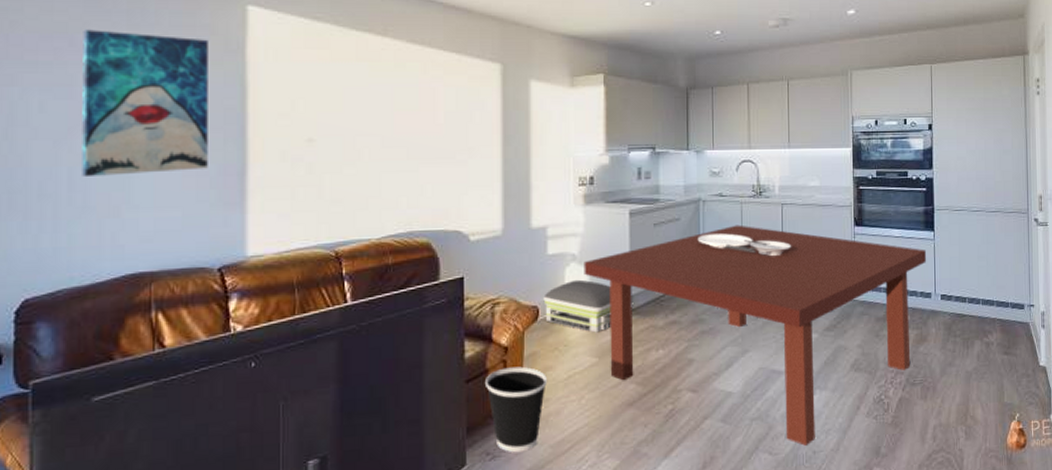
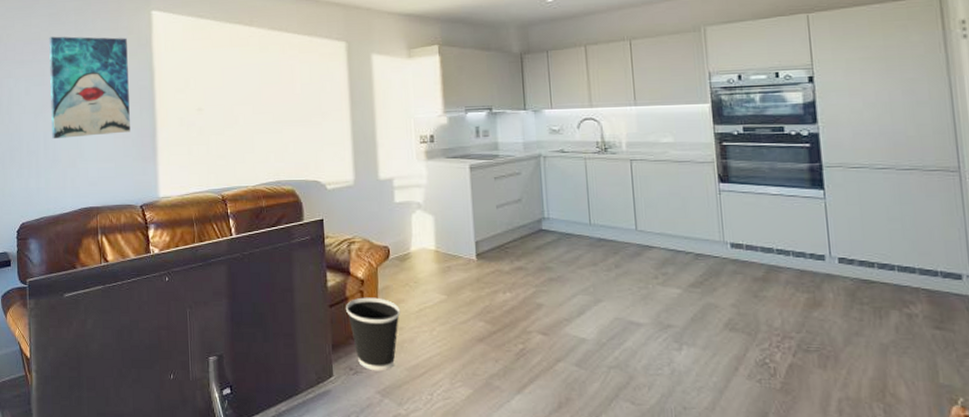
air purifier: present [543,279,611,333] -> none [393,225,458,273]
dining table: present [584,225,927,446] -> none [428,179,817,400]

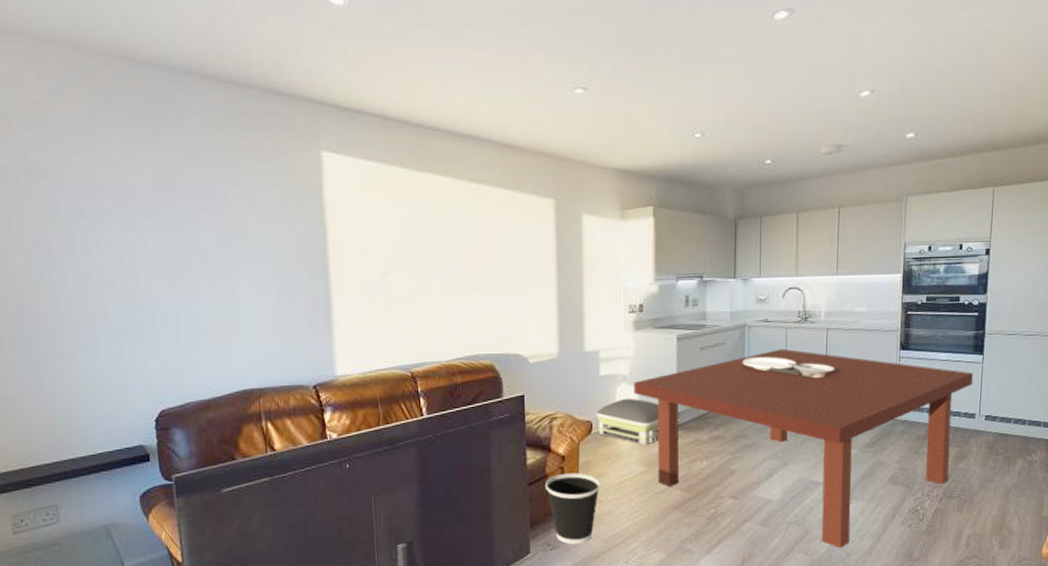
wall art: present [49,36,130,140] -> none [184,178,298,309]
air purifier: none [393,225,458,273] -> present [596,398,659,445]
dining table: none [428,179,817,400] -> present [633,348,974,548]

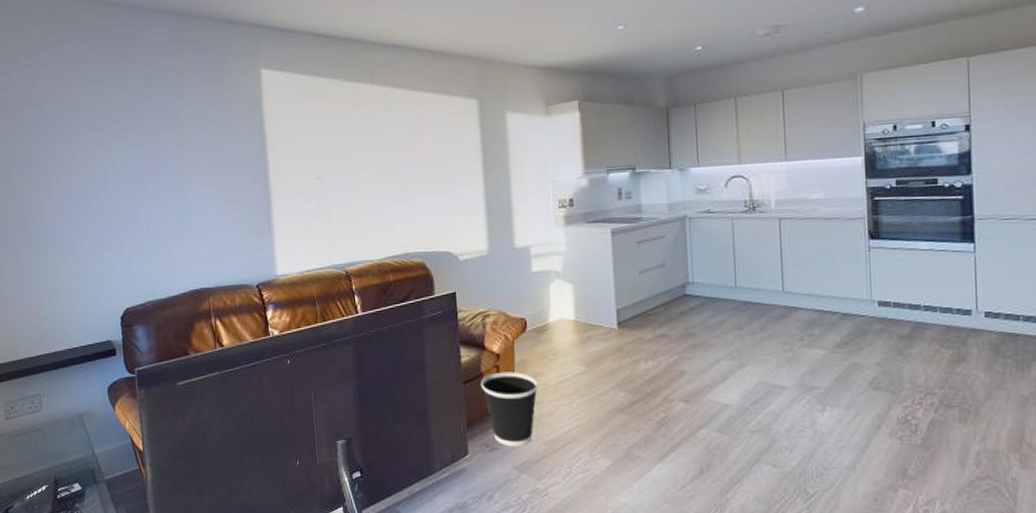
air purifier: present [596,398,659,445] -> none [530,294,598,344]
dining table: present [633,348,974,548] -> none [567,240,965,461]

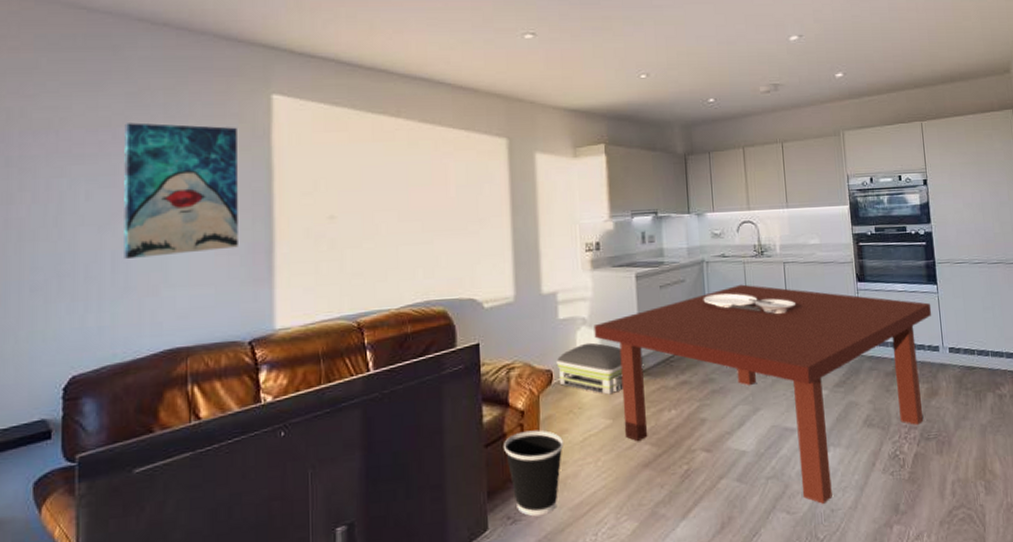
wall art: none [145,100,242,216] -> present [124,122,238,260]
air purifier: none [530,294,598,344] -> present [556,342,623,395]
dining table: none [567,240,965,461] -> present [594,284,932,504]

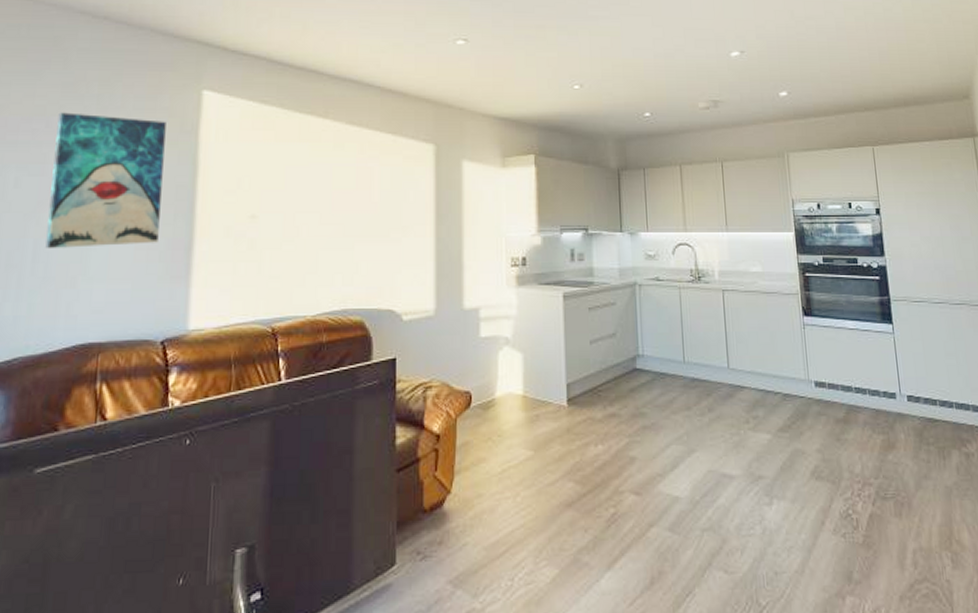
wastebasket: present [504,430,565,516] -> none [417,457,482,554]
air purifier: present [556,342,623,395] -> none [476,364,547,423]
dining table: present [594,284,932,504] -> none [517,311,888,565]

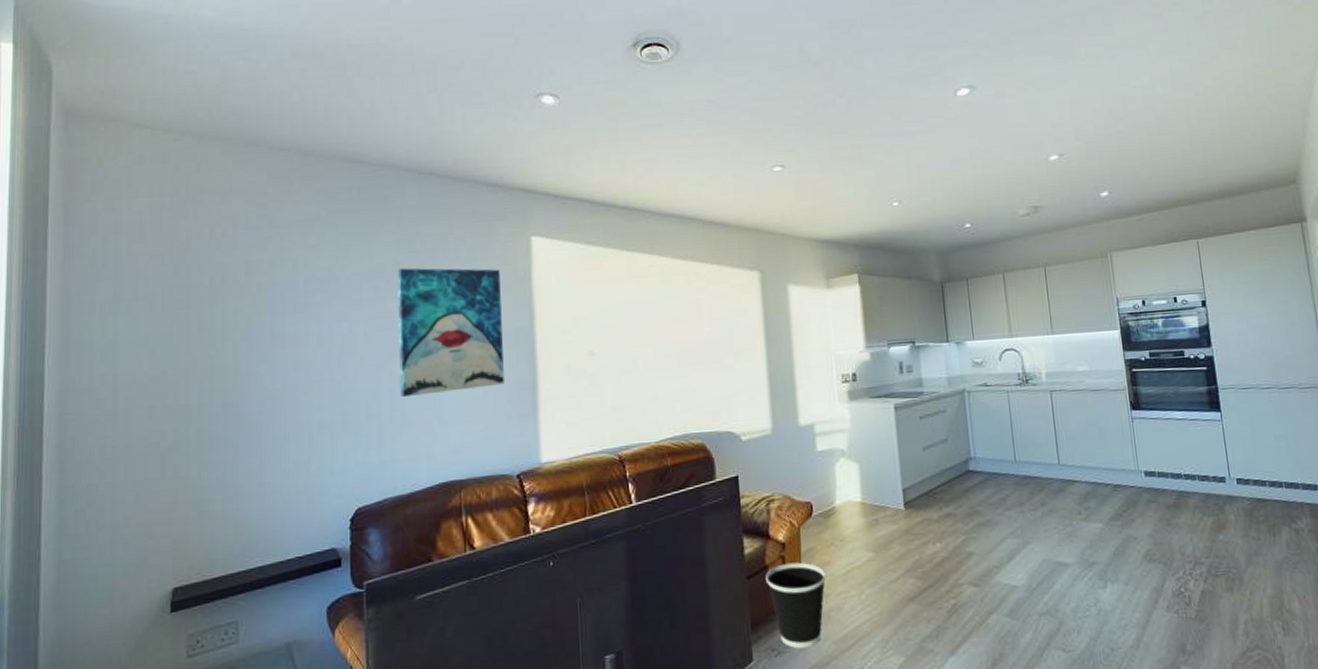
wastebasket: none [417,457,482,554] -> present [766,562,827,649]

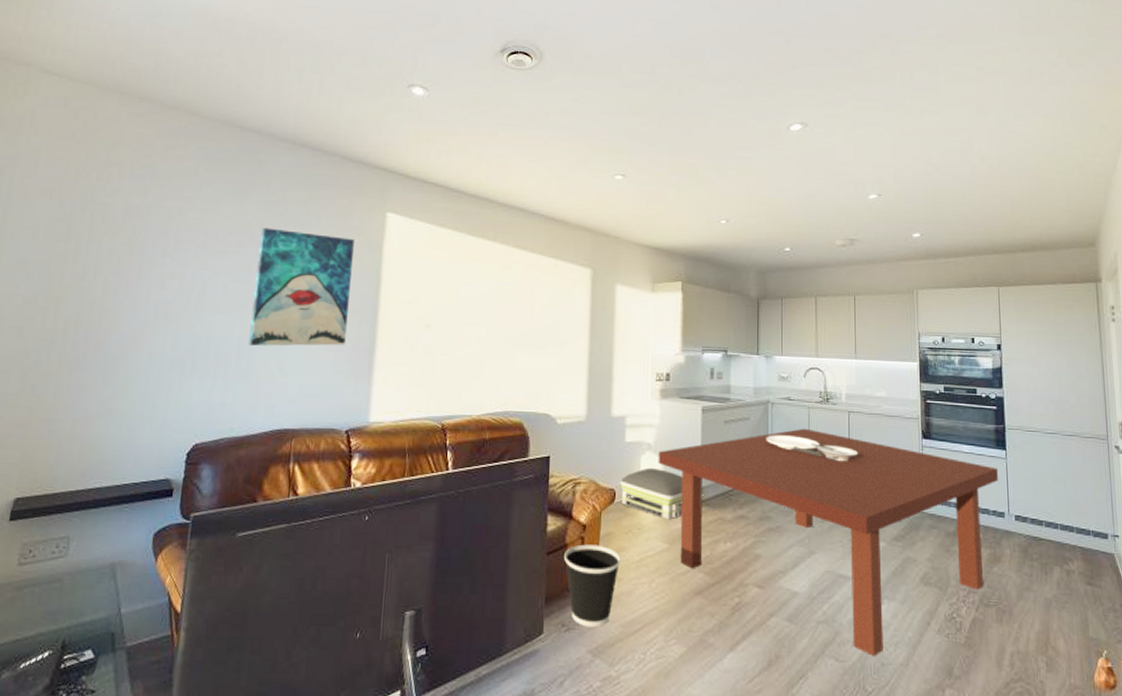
air purifier: none [816,474,885,528] -> present [620,467,683,520]
dining table: none [853,414,1216,642] -> present [658,428,999,656]

